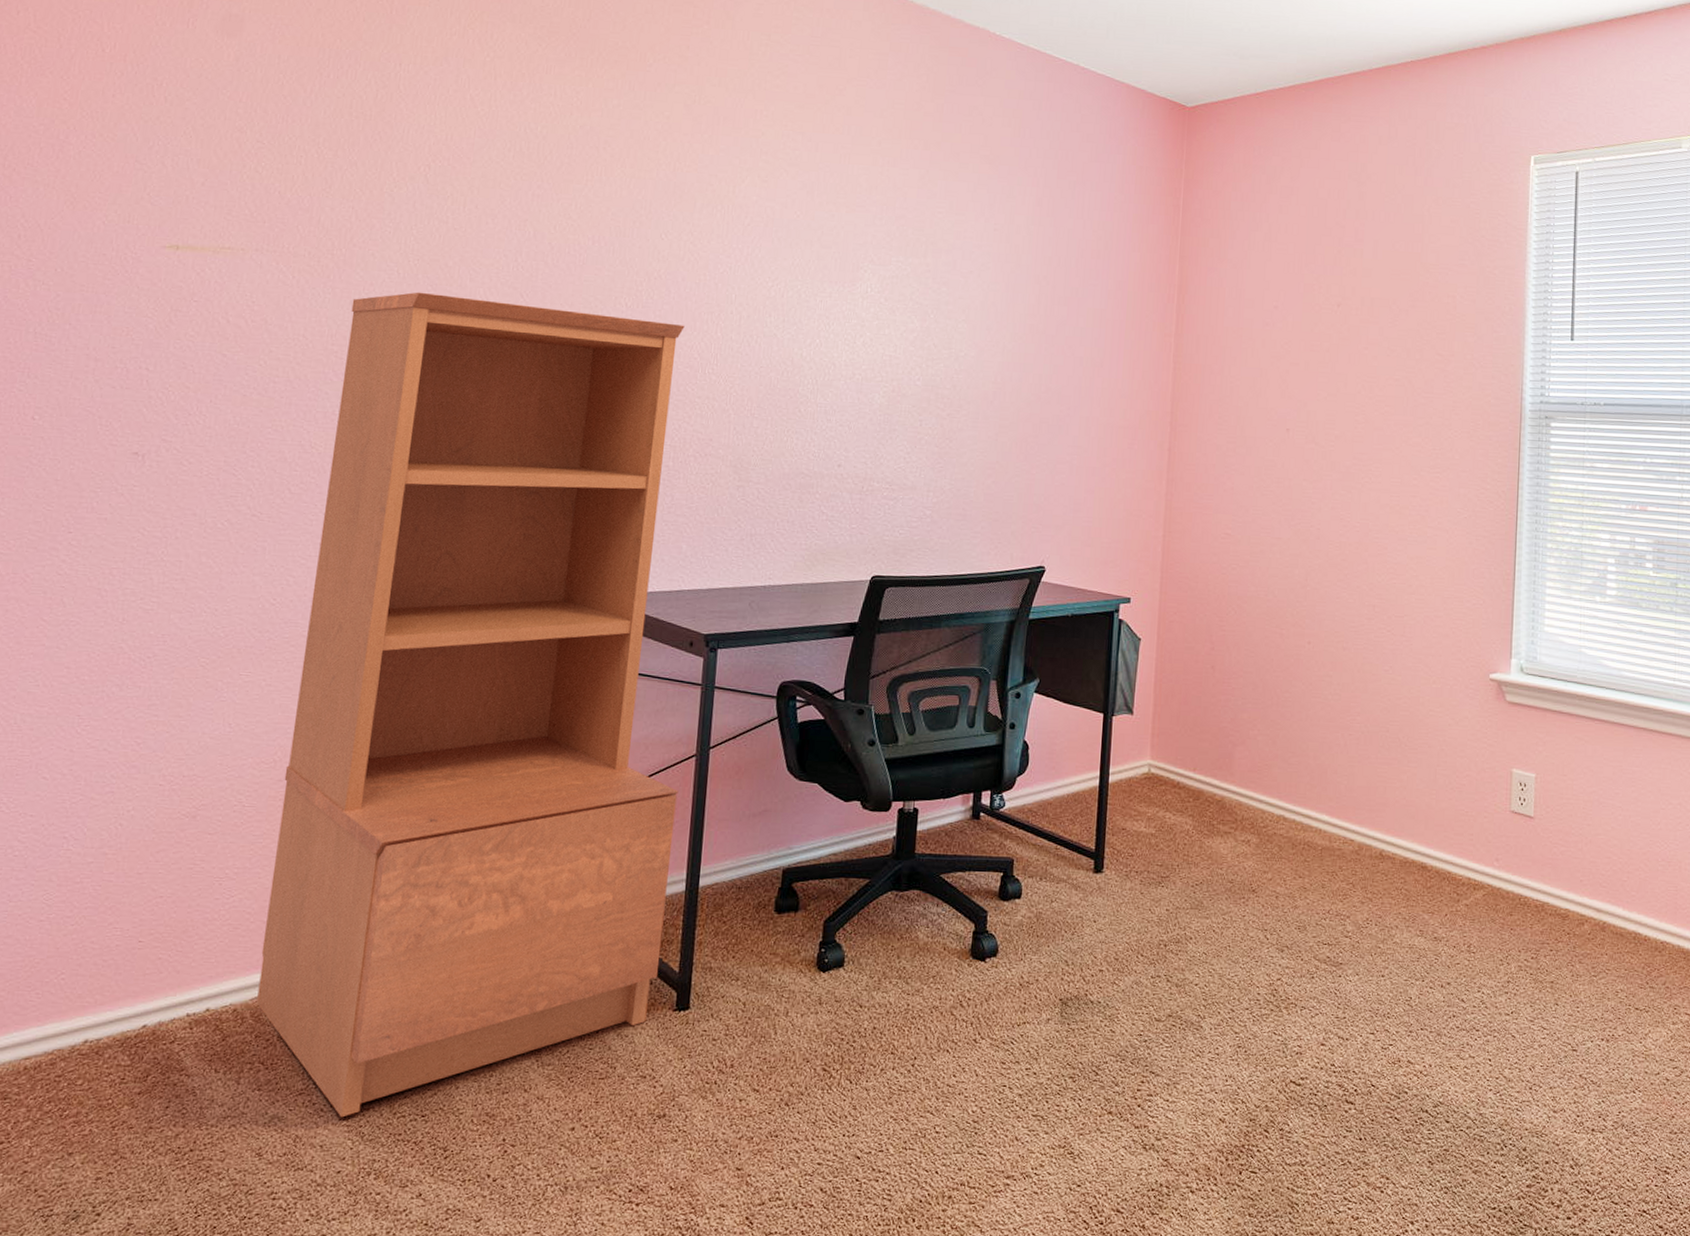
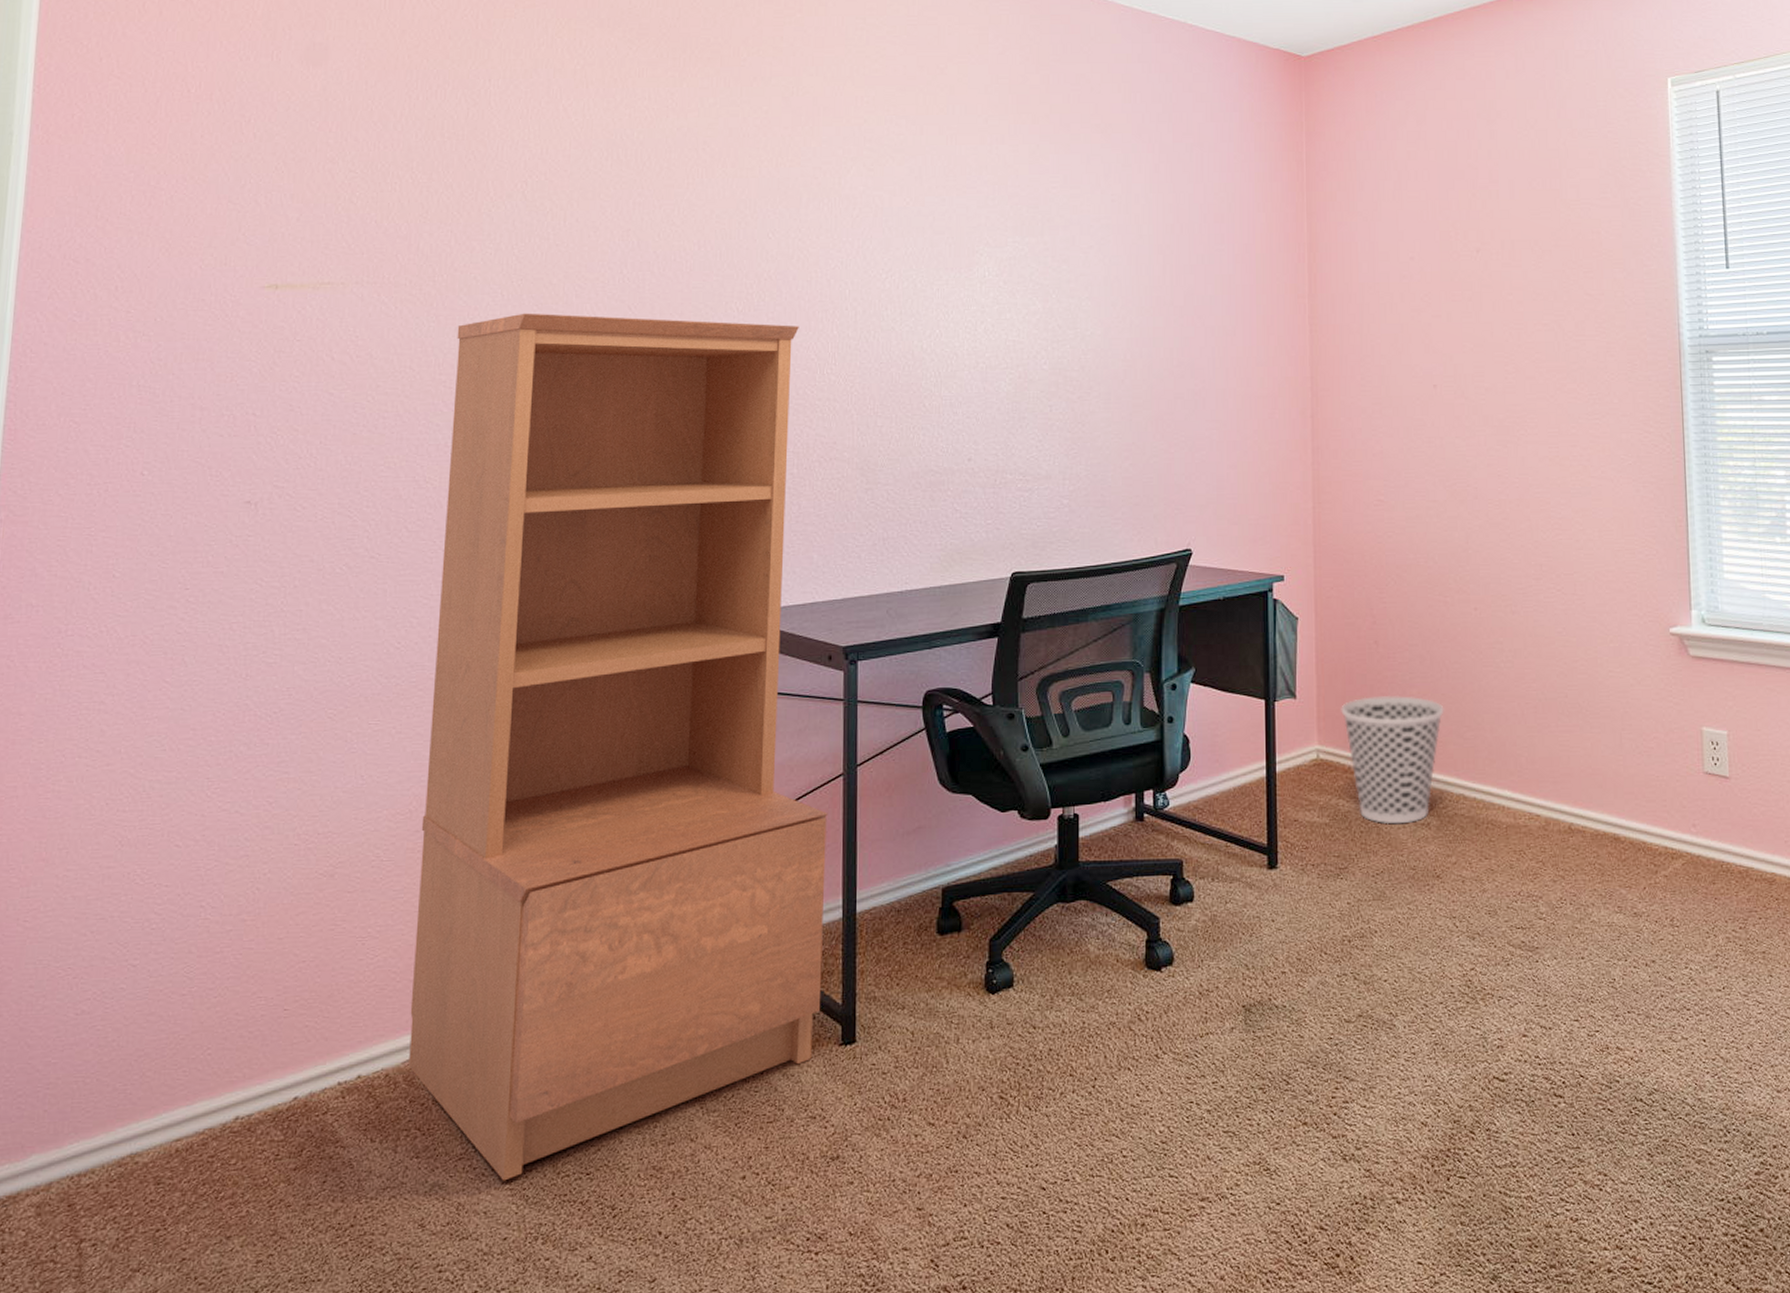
wastebasket: none [1174,718,1272,839] -> present [1341,696,1444,825]

